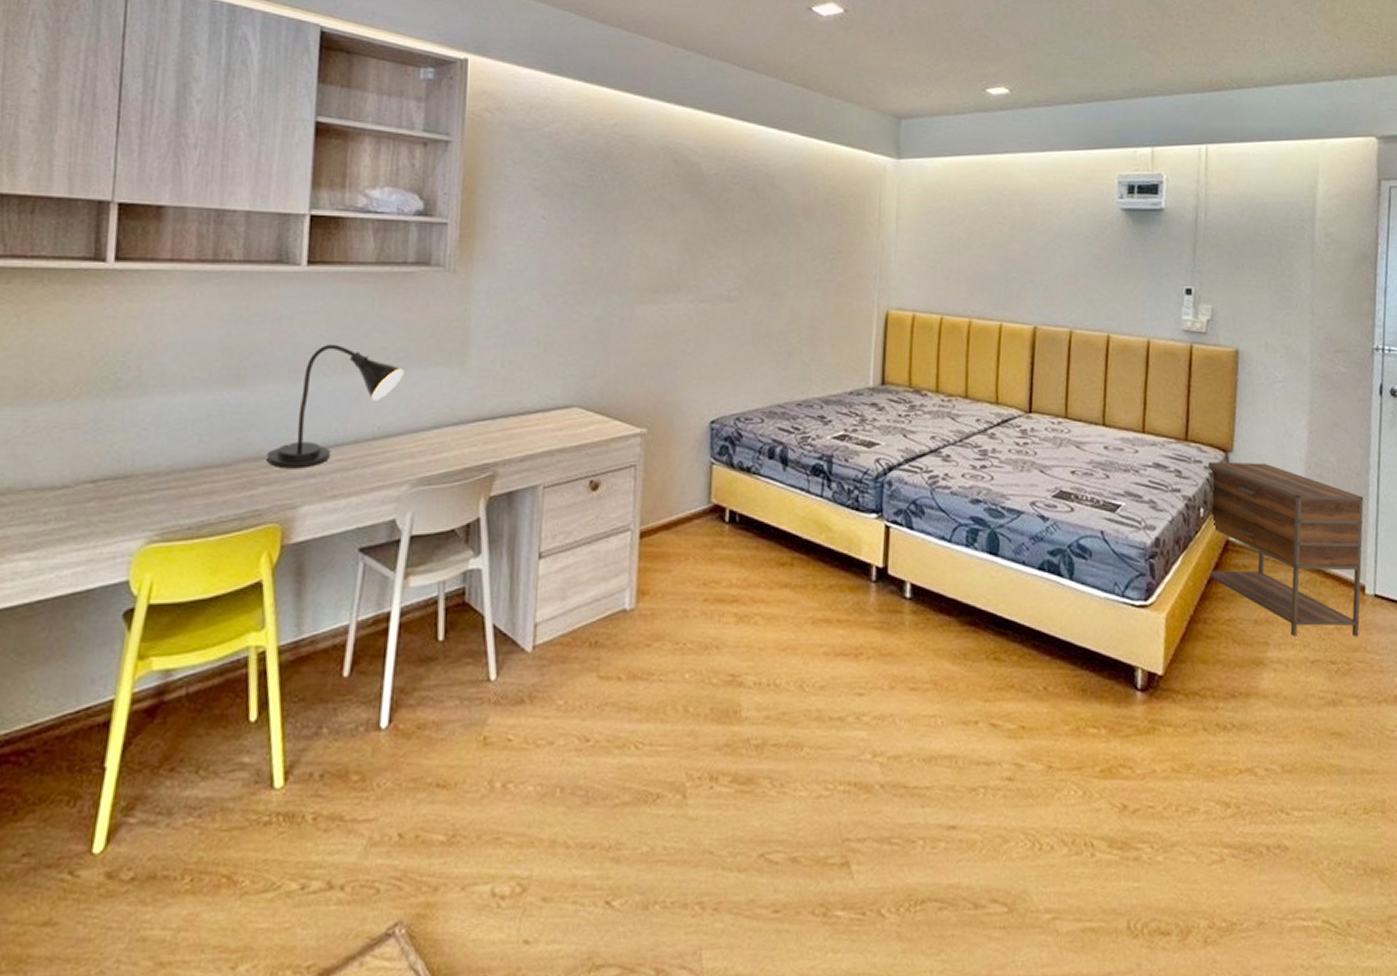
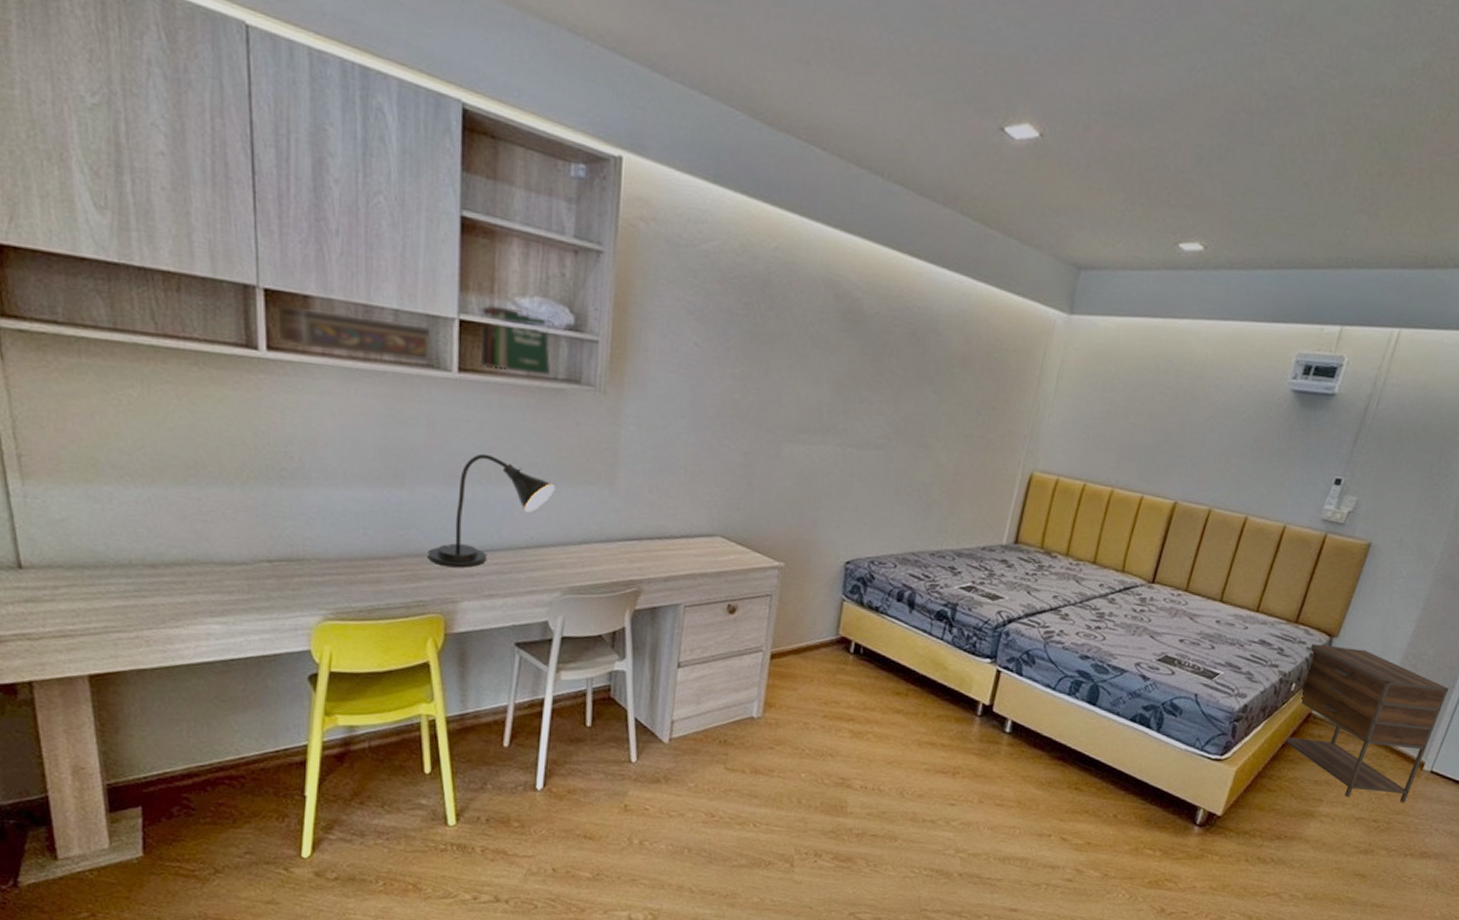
decorative box: none [127,218,282,257] -> present [276,306,431,361]
books: none [331,199,400,260] -> present [481,305,550,376]

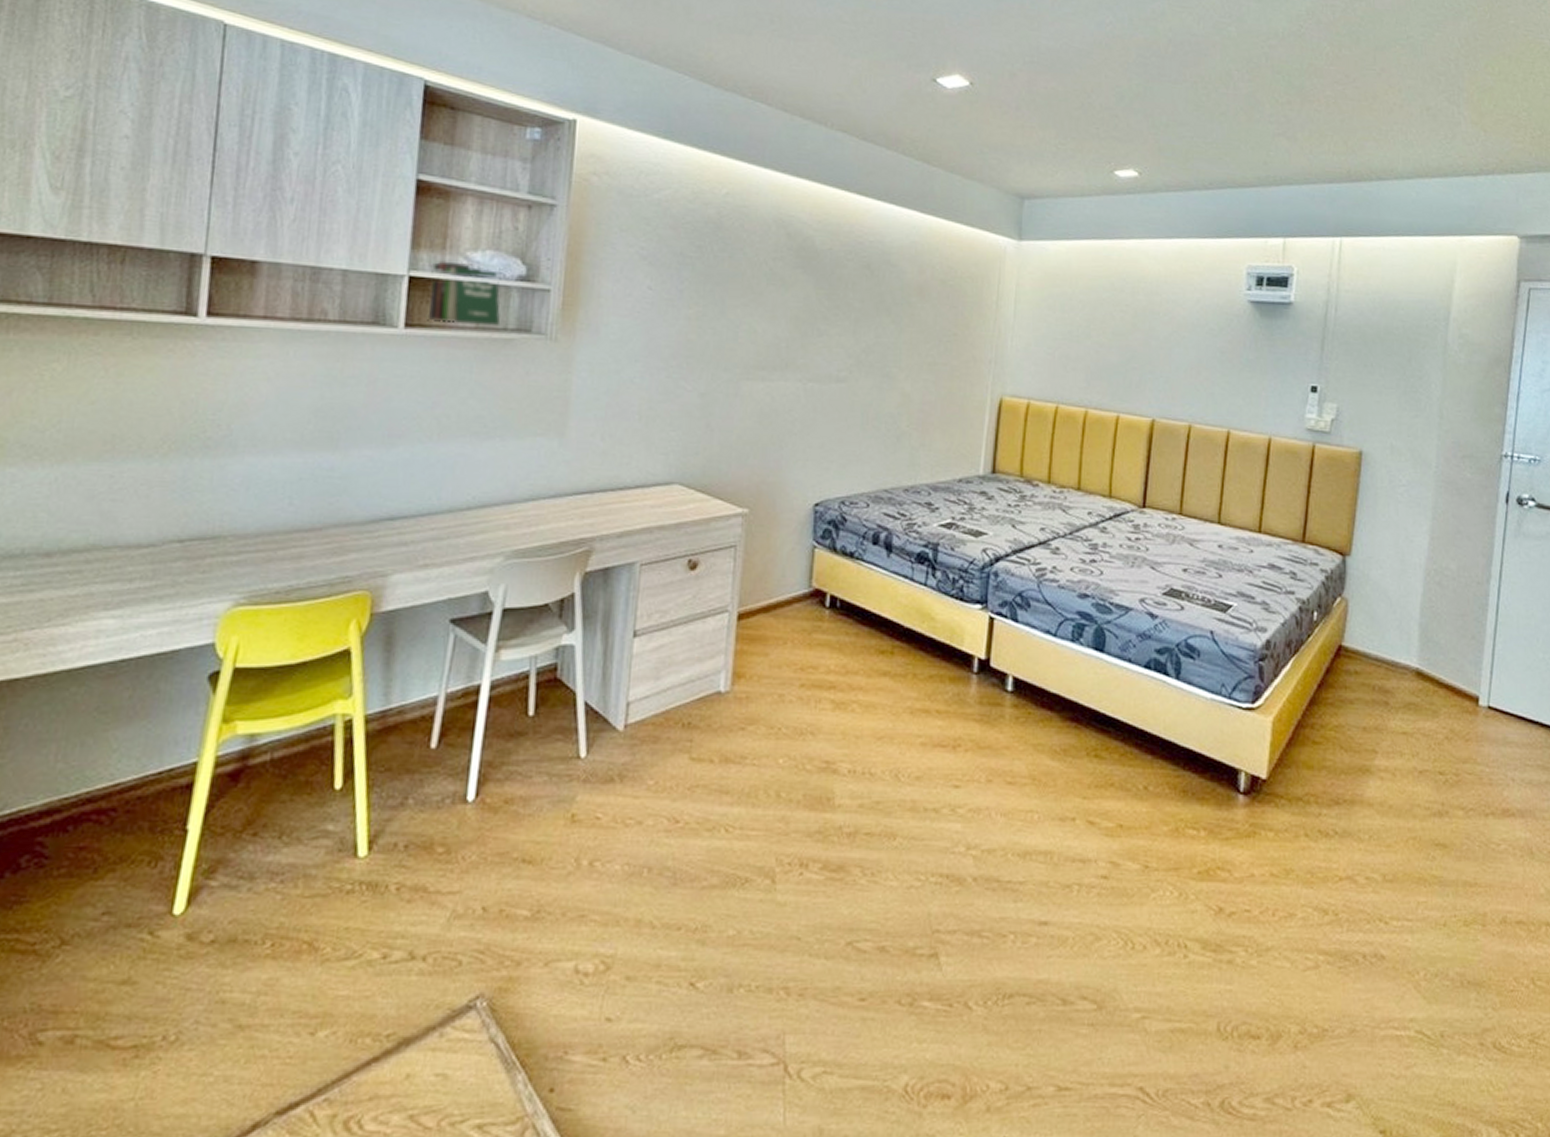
decorative box: present [276,306,431,361] -> none [220,272,379,318]
desk lamp: present [427,453,555,568] -> none [358,409,501,536]
nightstand: present [1278,643,1449,804] -> none [1314,564,1483,749]

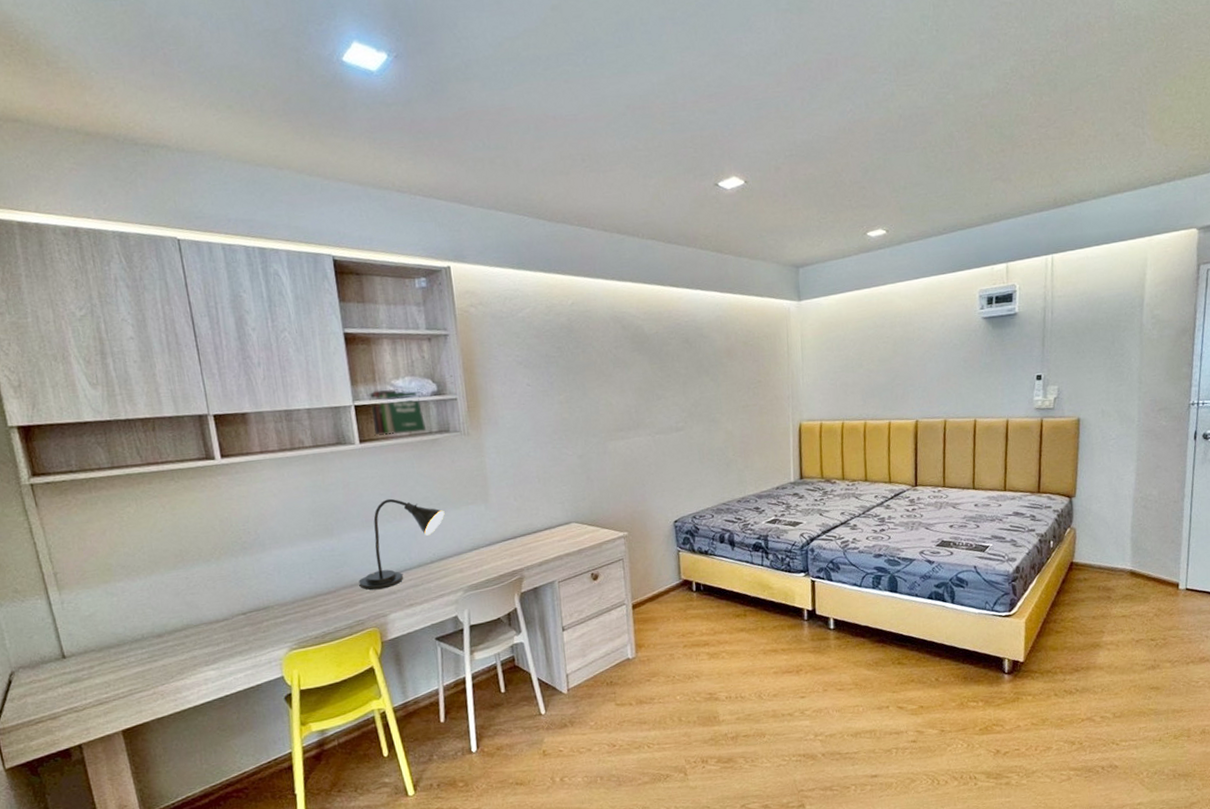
desk lamp: none [358,409,501,536] -> present [358,498,445,590]

